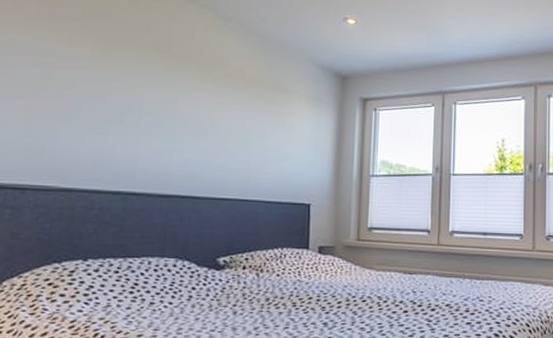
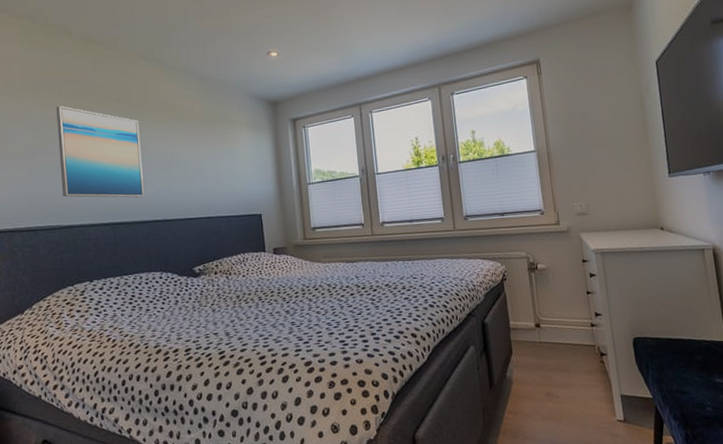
wall art: none [66,42,177,166] -> present [56,105,144,198]

